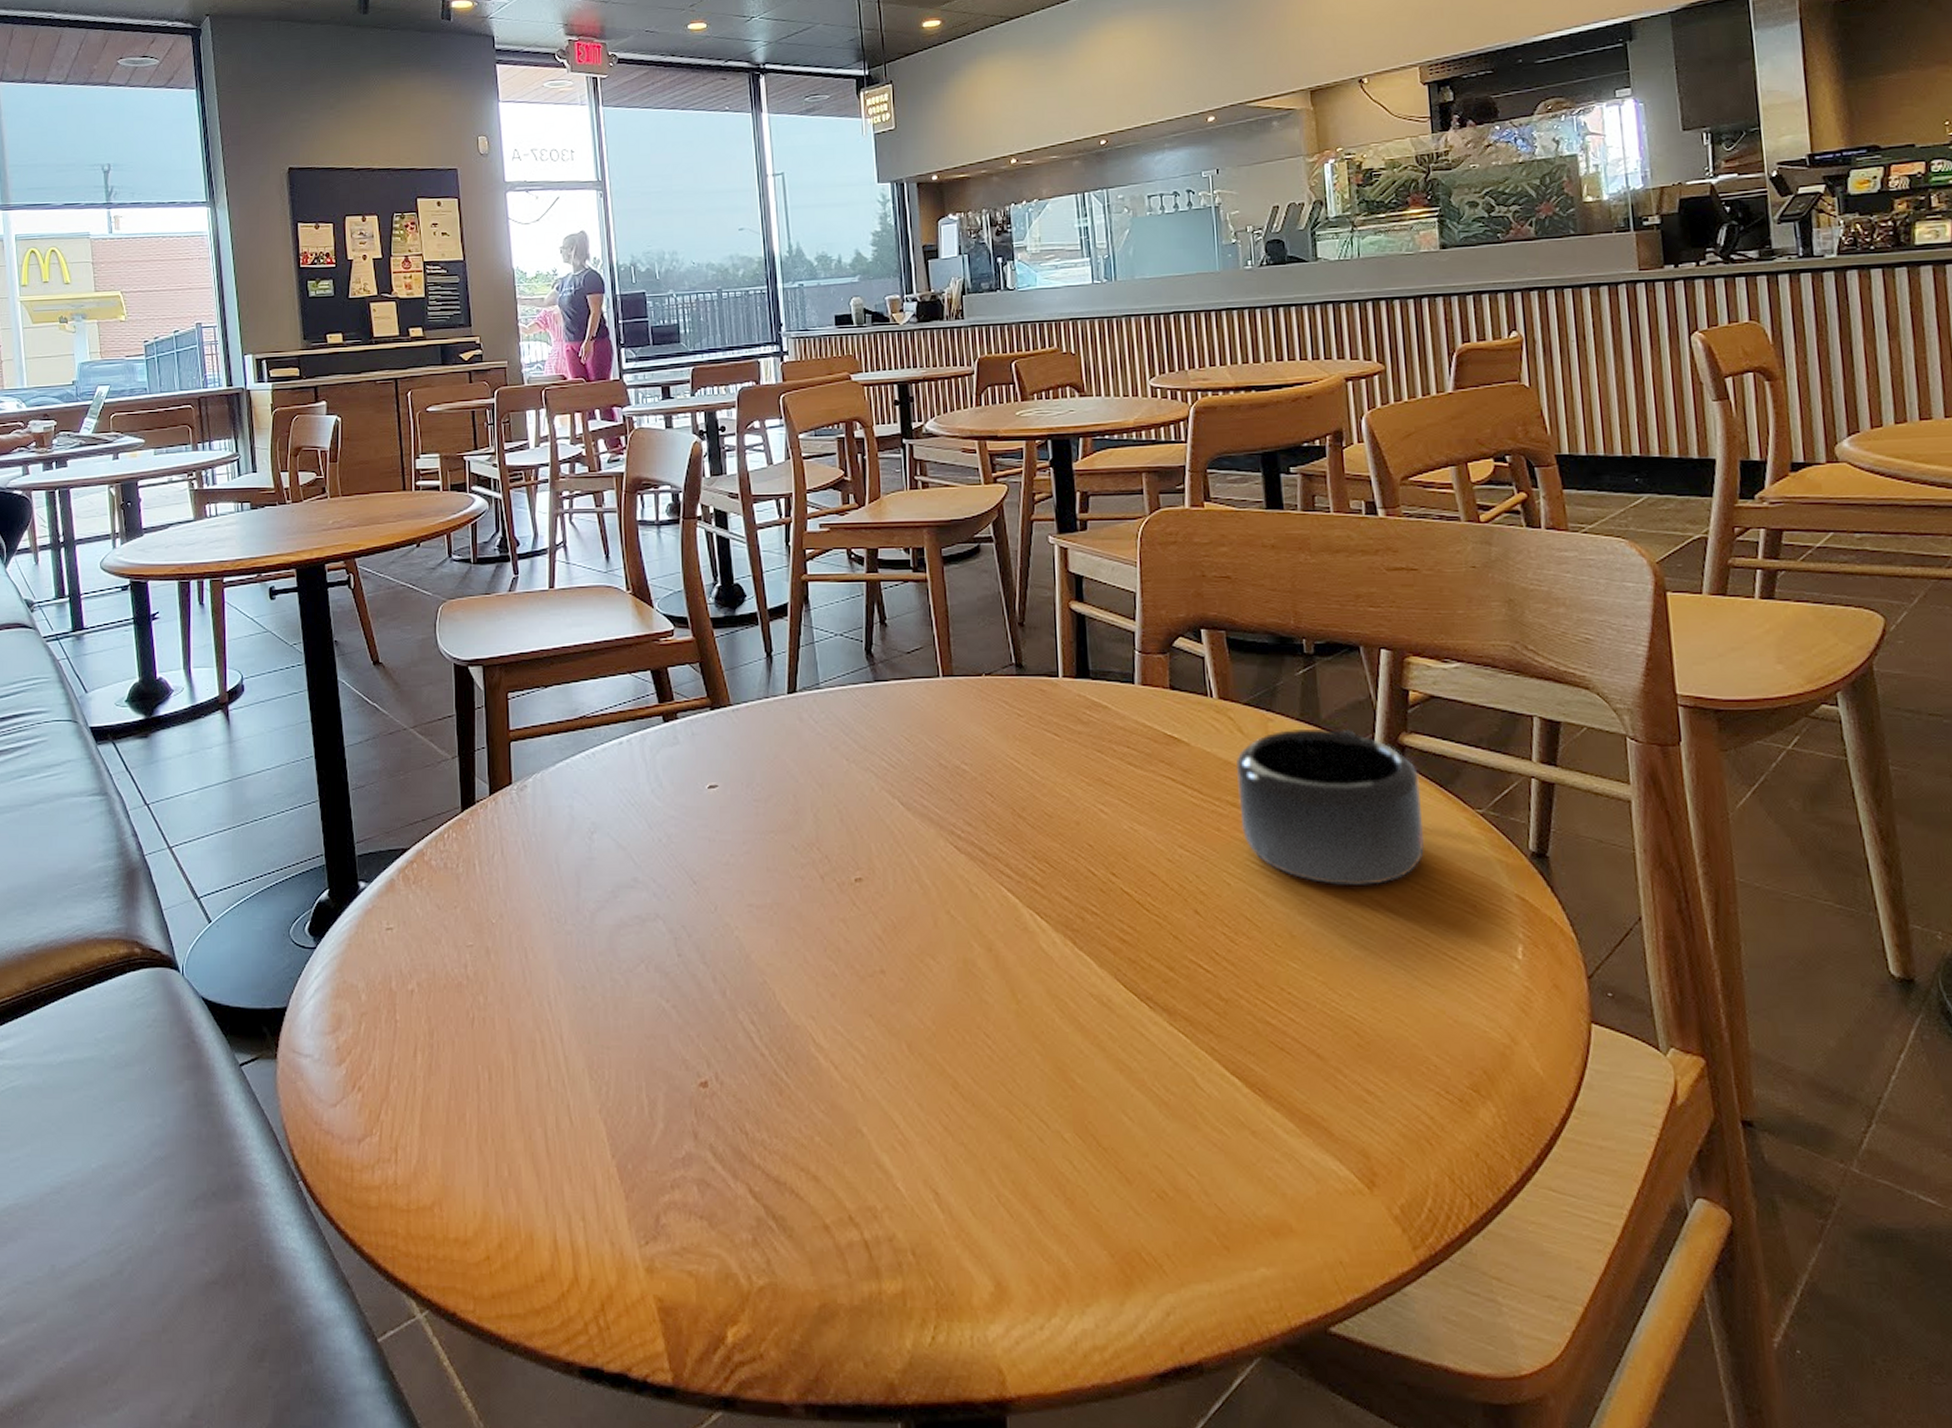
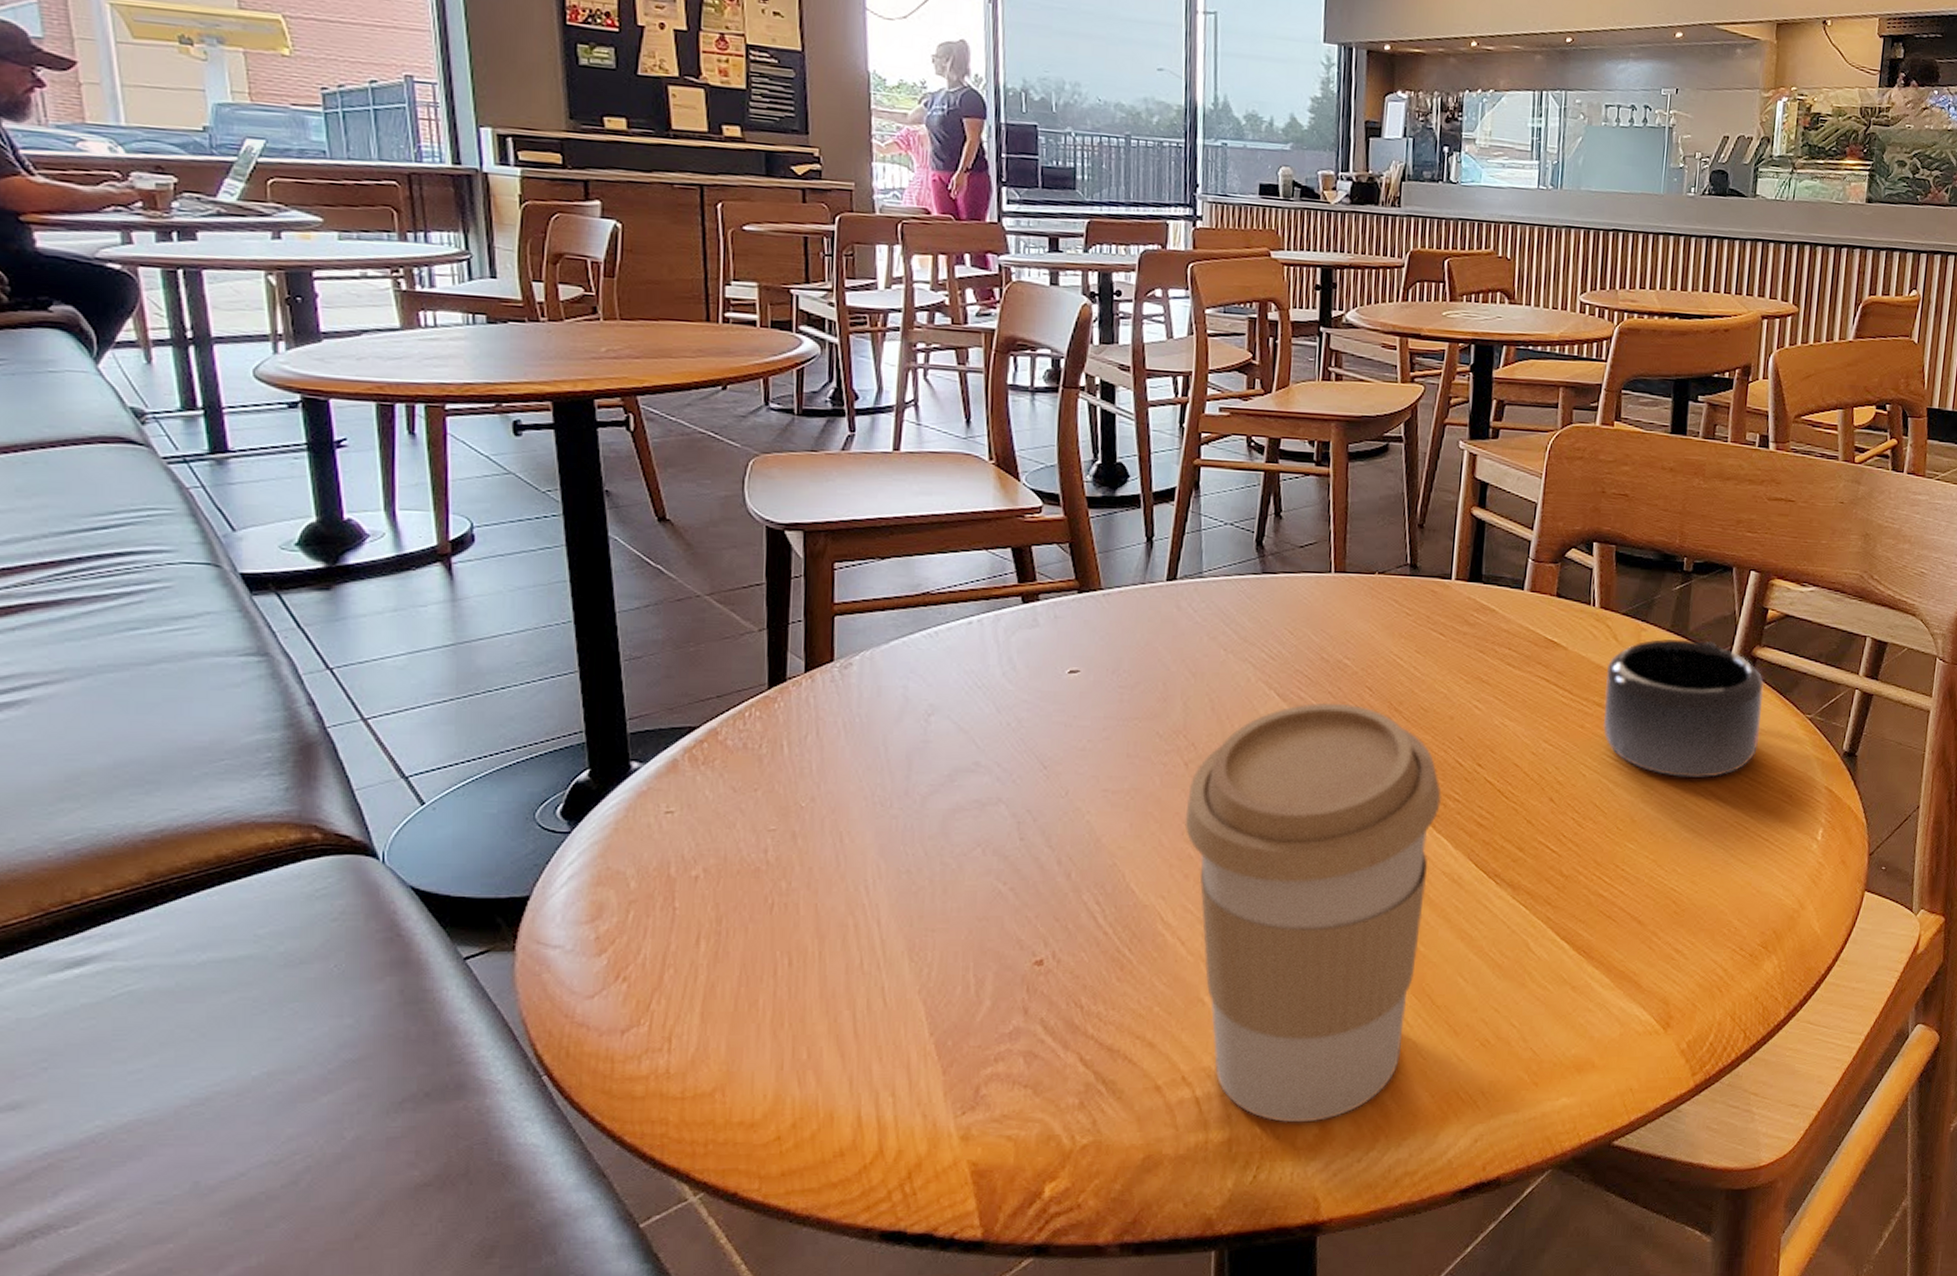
coffee cup: none [825,810,1079,1278] -> present [1184,703,1442,1123]

